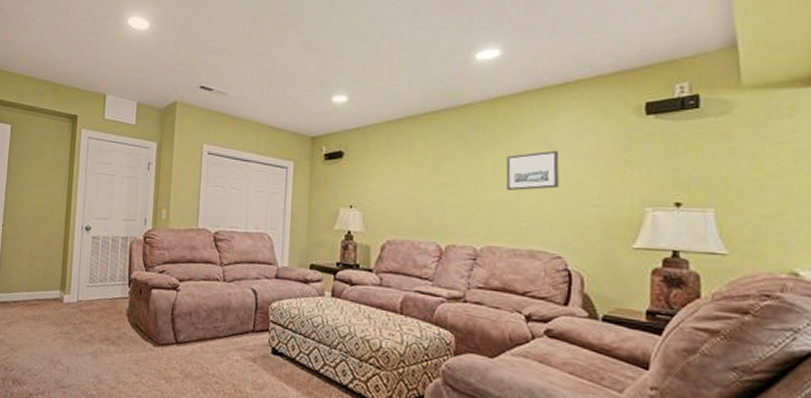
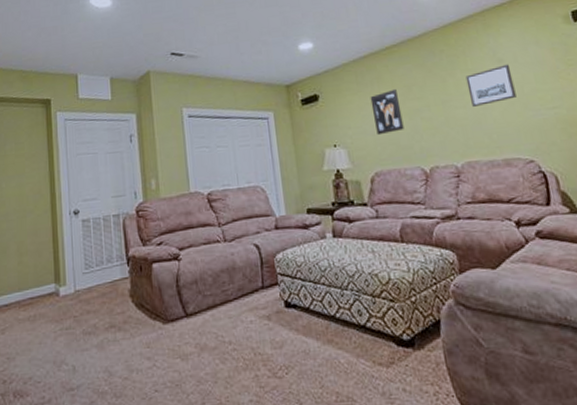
wall art: none [397,157,429,204] -> present [370,88,404,136]

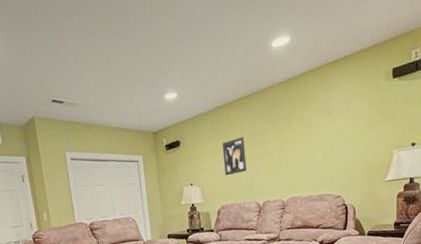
wall art: present [465,64,517,107] -> none [300,116,336,152]

